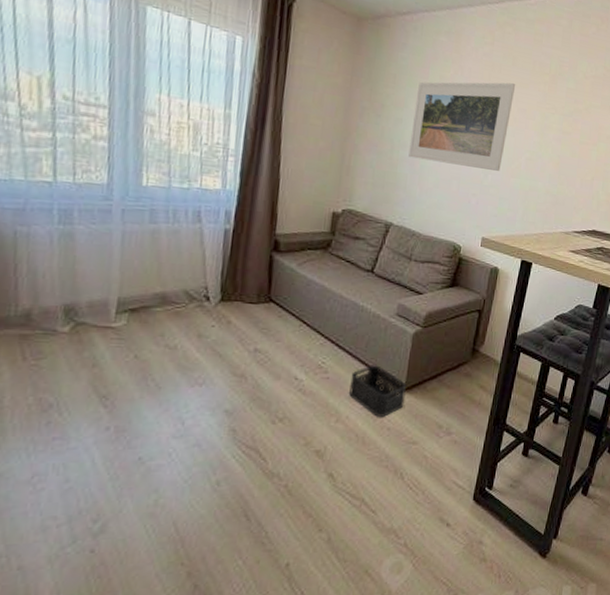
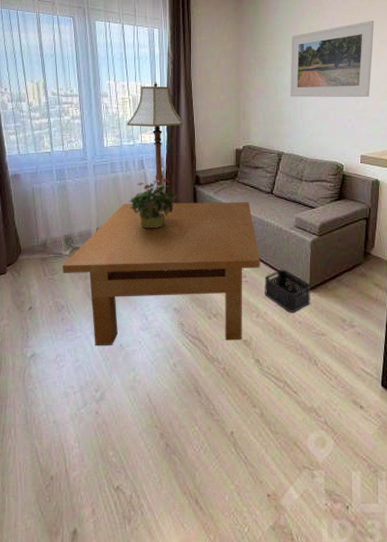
table: none [54,267,349,461] -> present [62,202,260,346]
potted plant: none [172,238,247,304] -> present [129,178,178,228]
floor lamp: none [181,107,266,260] -> present [127,81,184,195]

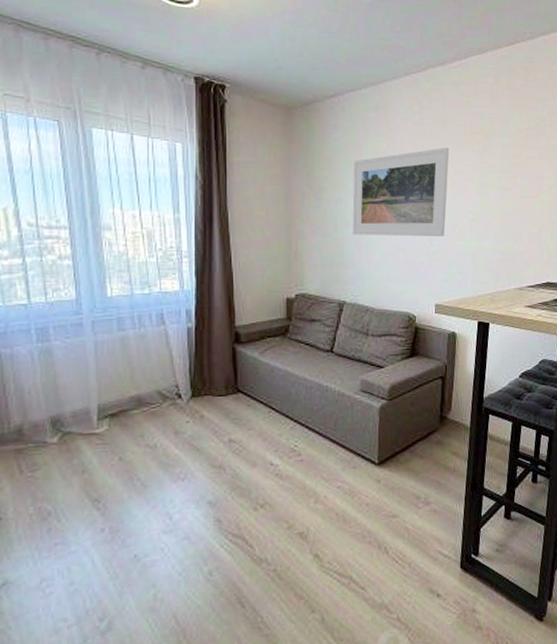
table: present [62,202,260,346] -> none [47,363,318,562]
floor lamp: present [127,81,184,195] -> none [139,211,218,358]
potted plant: present [129,178,178,228] -> none [144,336,212,402]
storage bin: present [265,269,311,313] -> none [324,443,380,494]

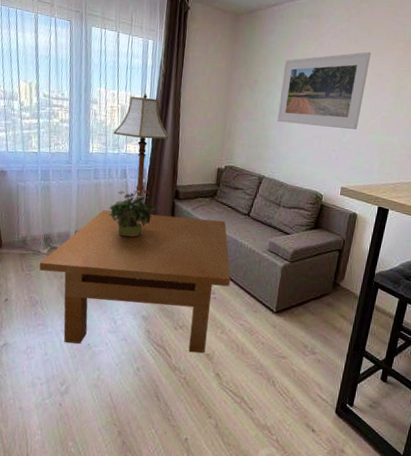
table: none [47,363,318,562] -> present [39,210,231,353]
floor lamp: none [139,211,218,358] -> present [113,92,170,205]
potted plant: none [144,336,212,402] -> present [108,189,157,237]

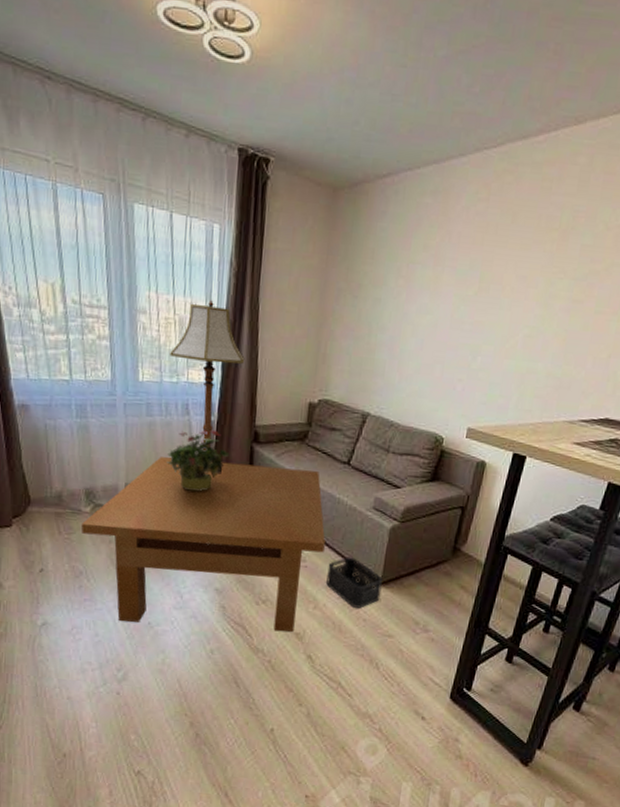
storage bin: none [231,290,277,333] -> present [326,557,383,608]
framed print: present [277,51,372,129] -> none [387,244,515,352]

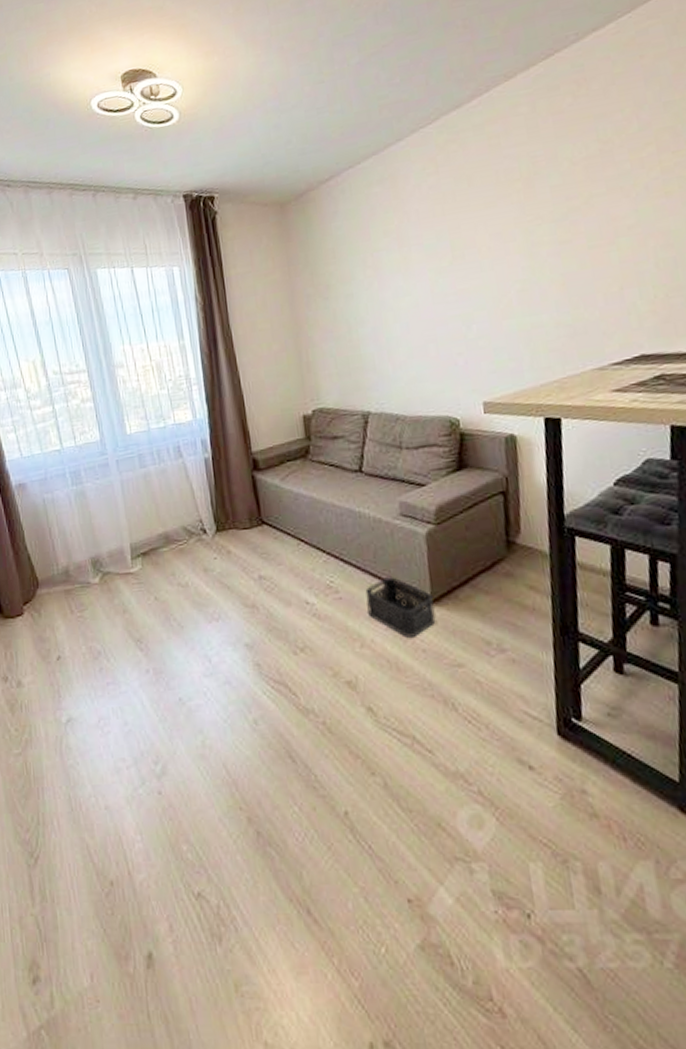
table: present [80,457,325,632] -> none [91,487,357,703]
potted plant: present [167,429,230,492] -> none [167,466,232,538]
floor lamp: present [170,299,245,450] -> none [152,337,228,490]

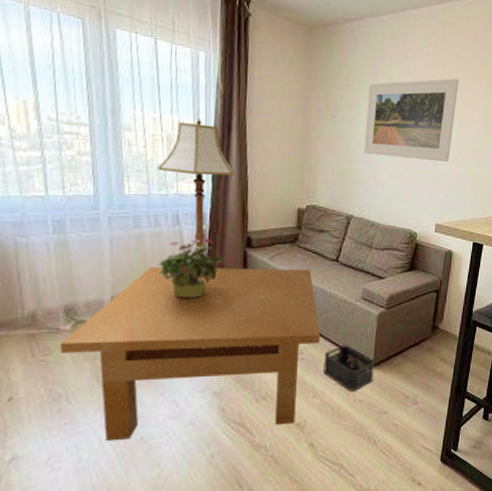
table: none [91,487,357,703] -> present [59,267,320,442]
floor lamp: none [152,337,228,490] -> present [157,117,235,257]
potted plant: none [167,466,232,538] -> present [157,237,223,298]
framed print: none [361,206,486,334] -> present [364,78,460,162]

